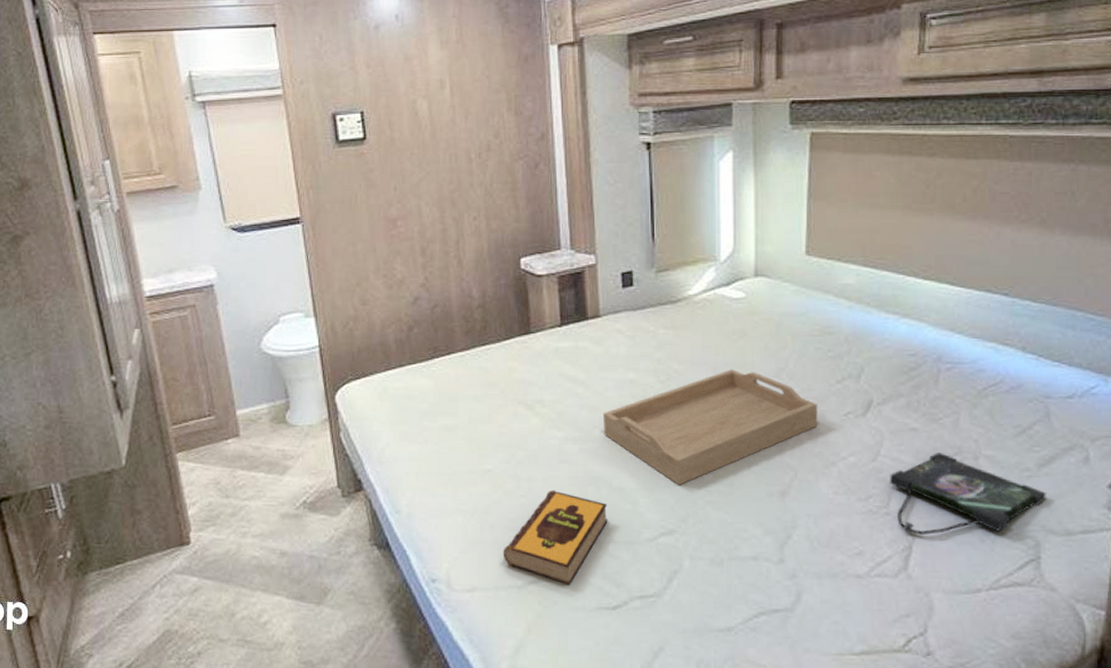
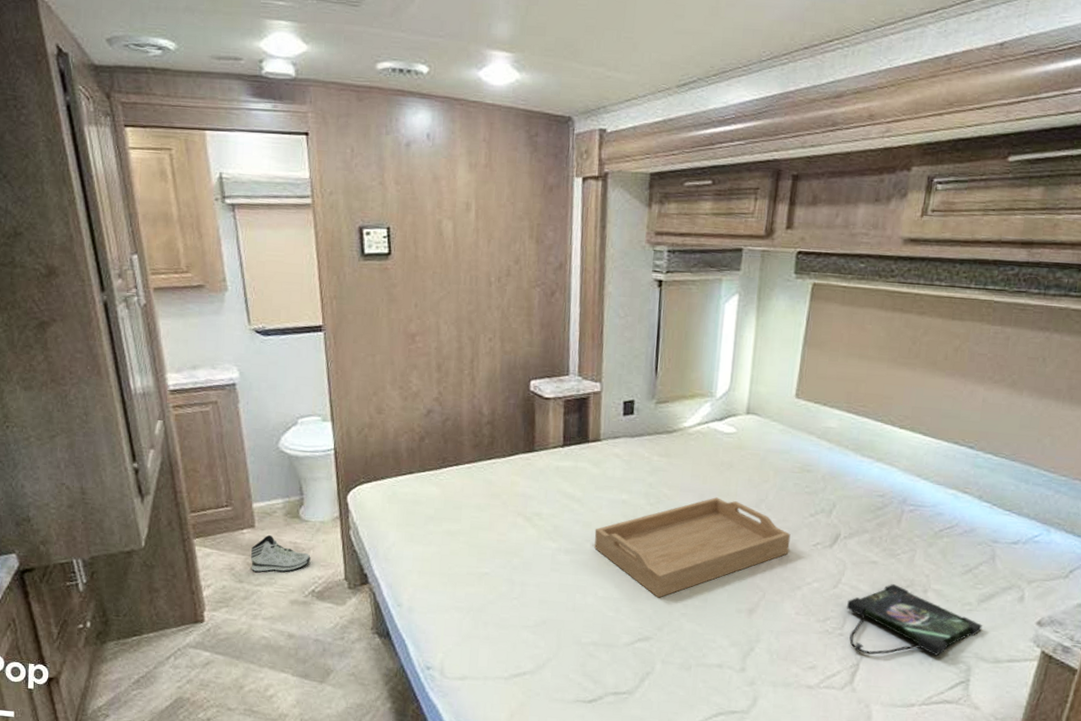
sneaker: none [236,444,300,486] -> present [250,535,311,573]
hardback book: present [503,489,608,585] -> none [493,594,592,679]

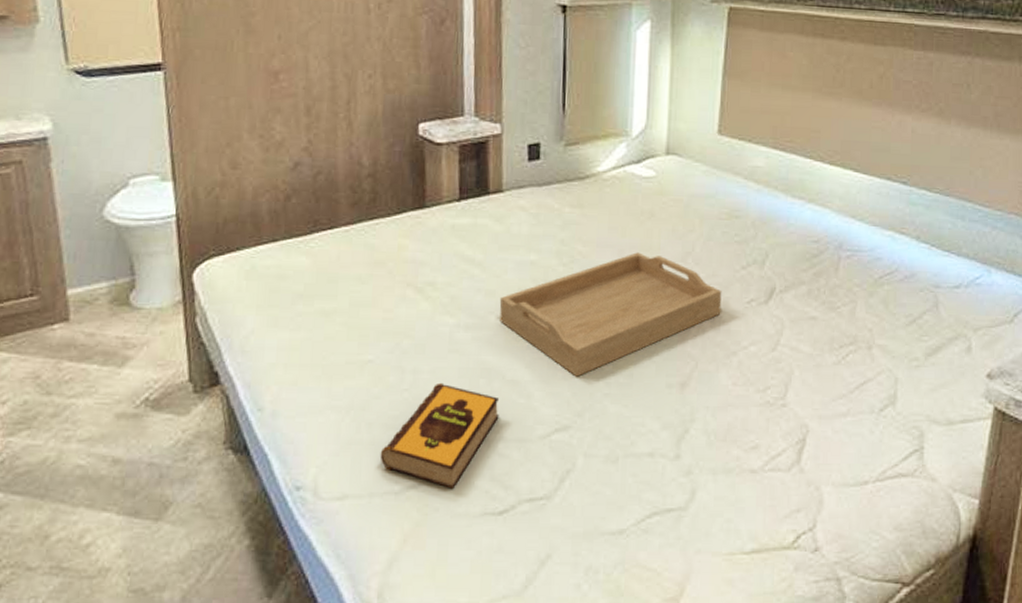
sneaker: present [250,535,311,573] -> none [62,330,144,380]
hardback book: none [493,594,592,679] -> present [379,382,500,489]
photo frame: present [847,584,982,656] -> none [788,342,932,428]

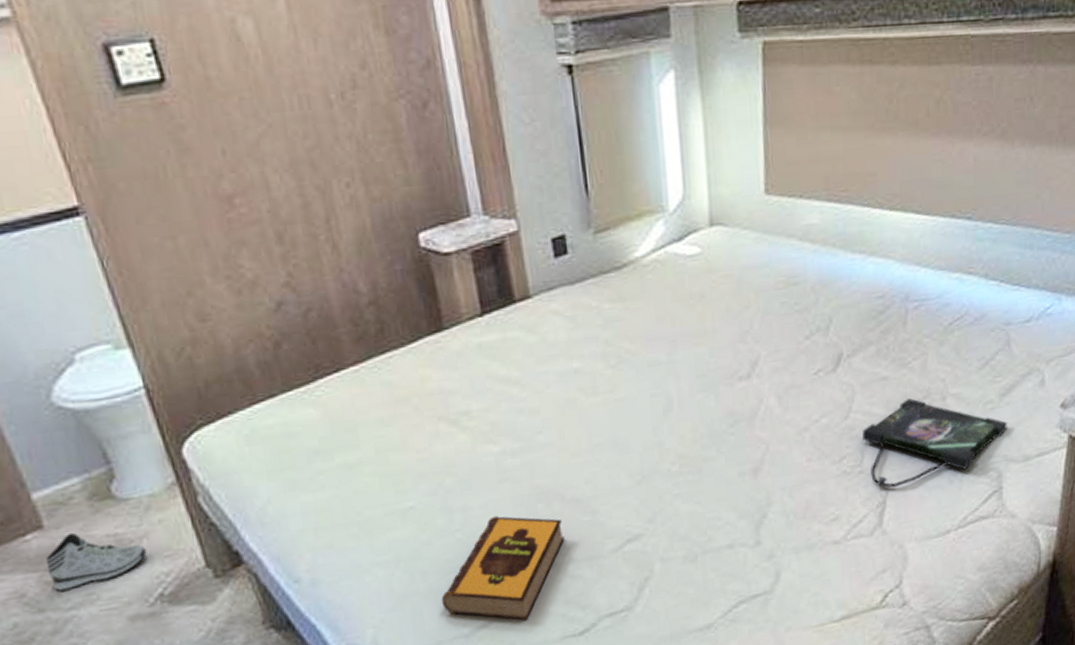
sneaker: none [62,330,144,380] -> present [45,533,147,592]
serving tray: present [499,252,722,377] -> none [545,340,788,483]
photo frame: none [788,342,932,428] -> present [862,398,1007,490]

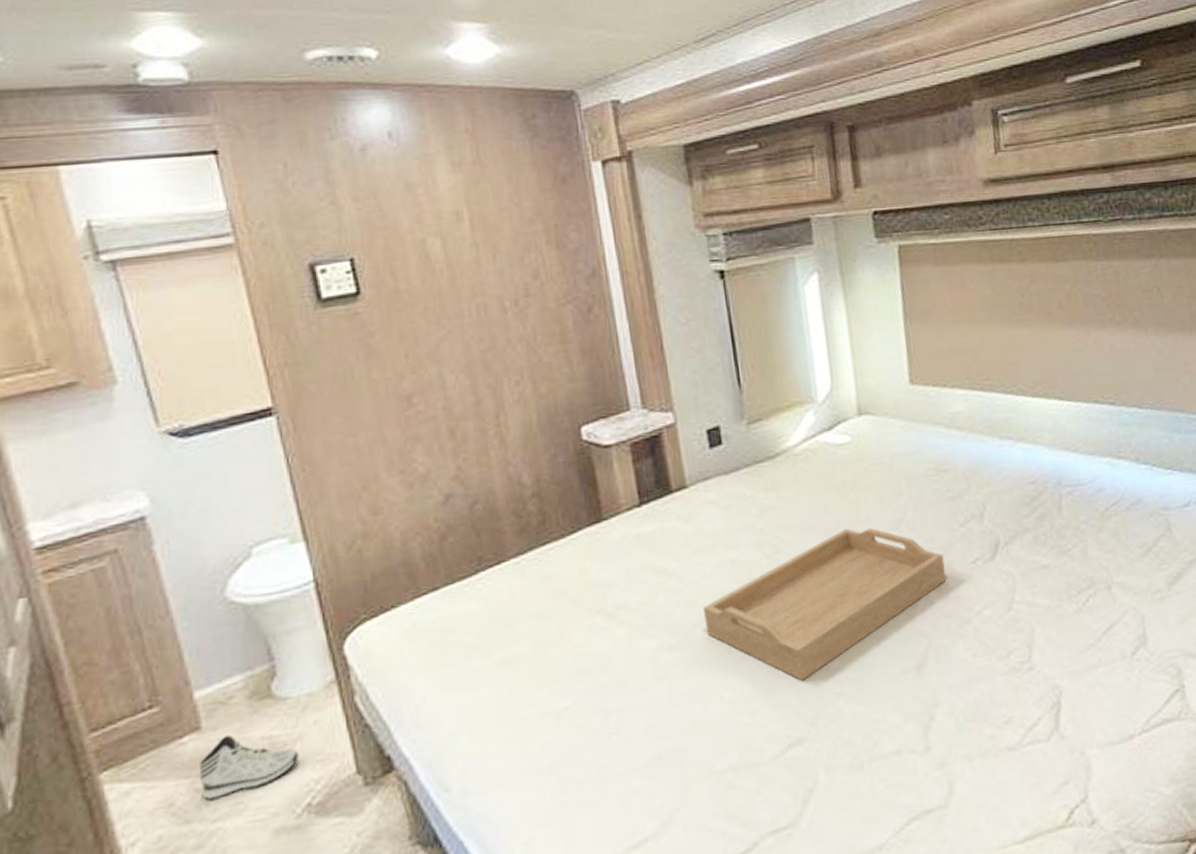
hardback book: present [441,515,565,620] -> none [594,716,723,838]
serving tray: none [545,340,788,483] -> present [702,528,947,681]
photo frame: present [862,398,1007,490] -> none [1027,588,1181,689]

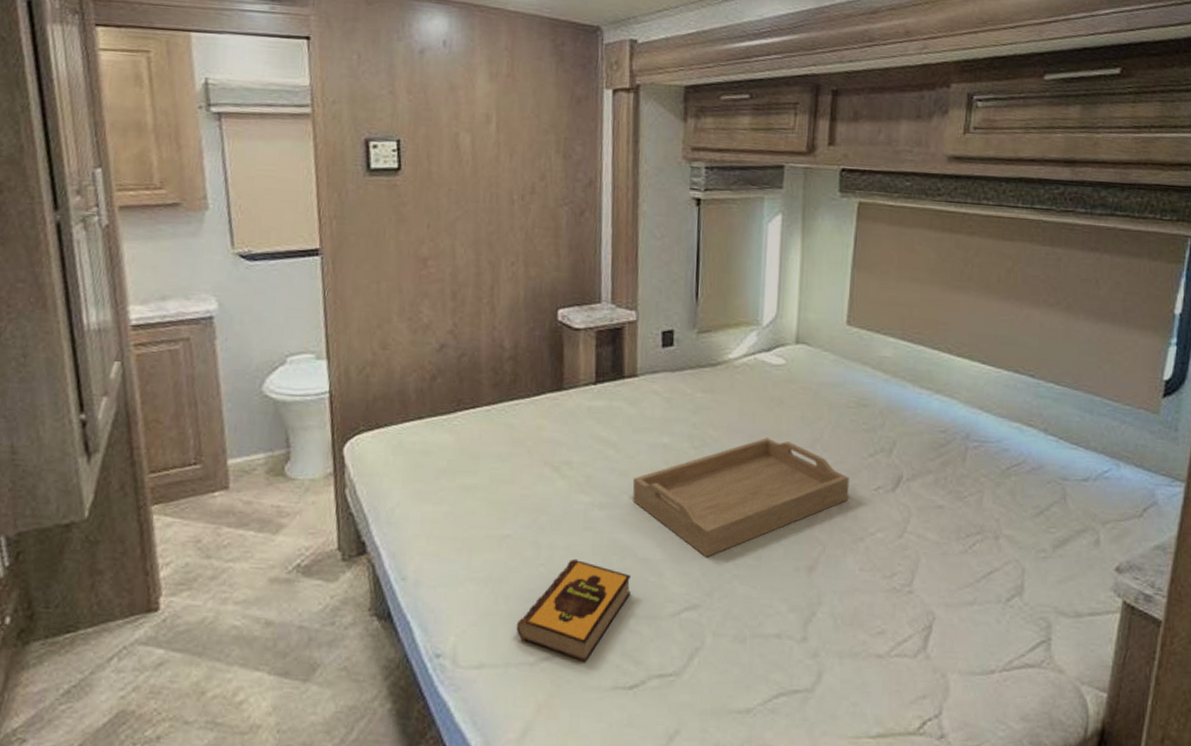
sneaker: present [198,735,299,801] -> none [221,498,297,545]
hardback book: none [594,716,723,838] -> present [516,558,632,662]

